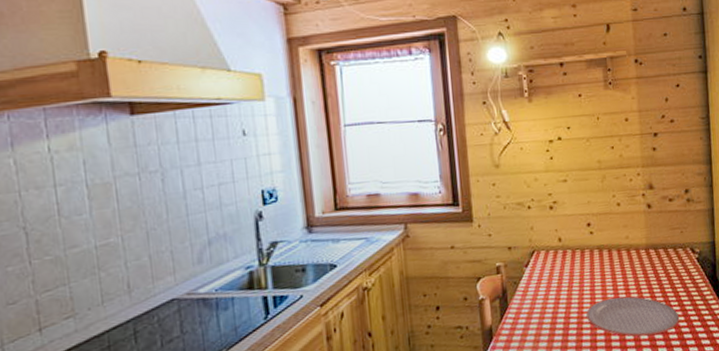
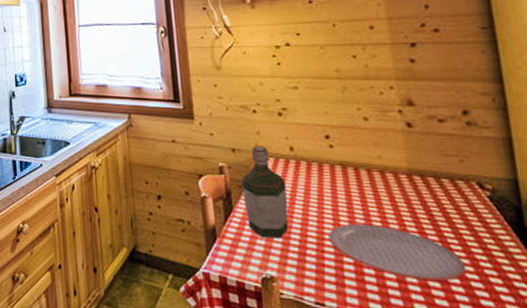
bottle: none [516,240,556,328] -> present [242,146,289,239]

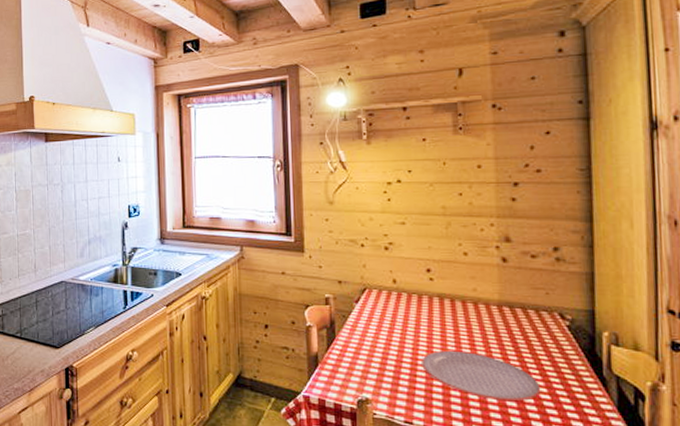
bottle: present [242,146,289,239] -> none [346,278,387,365]

